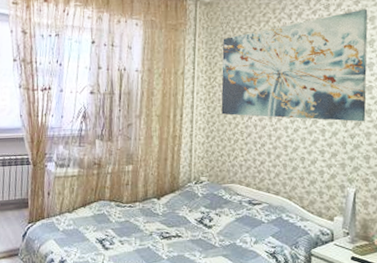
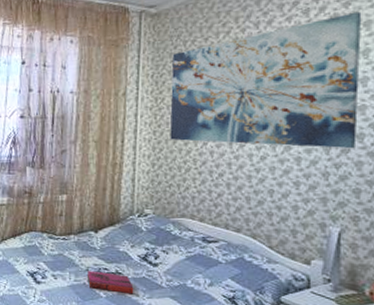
hardback book: none [151,235,192,255] -> present [87,271,134,294]

